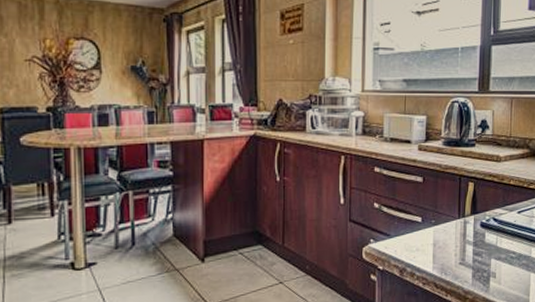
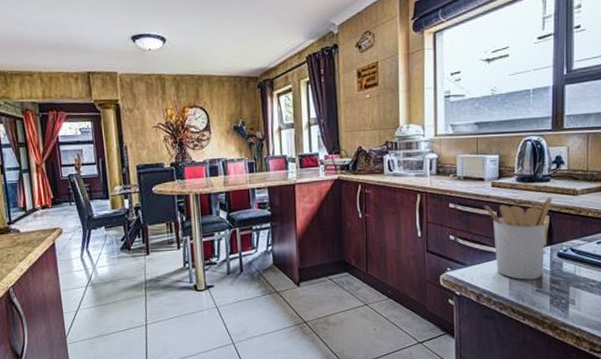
utensil holder: none [410,162,477,252] -> present [484,196,552,280]

